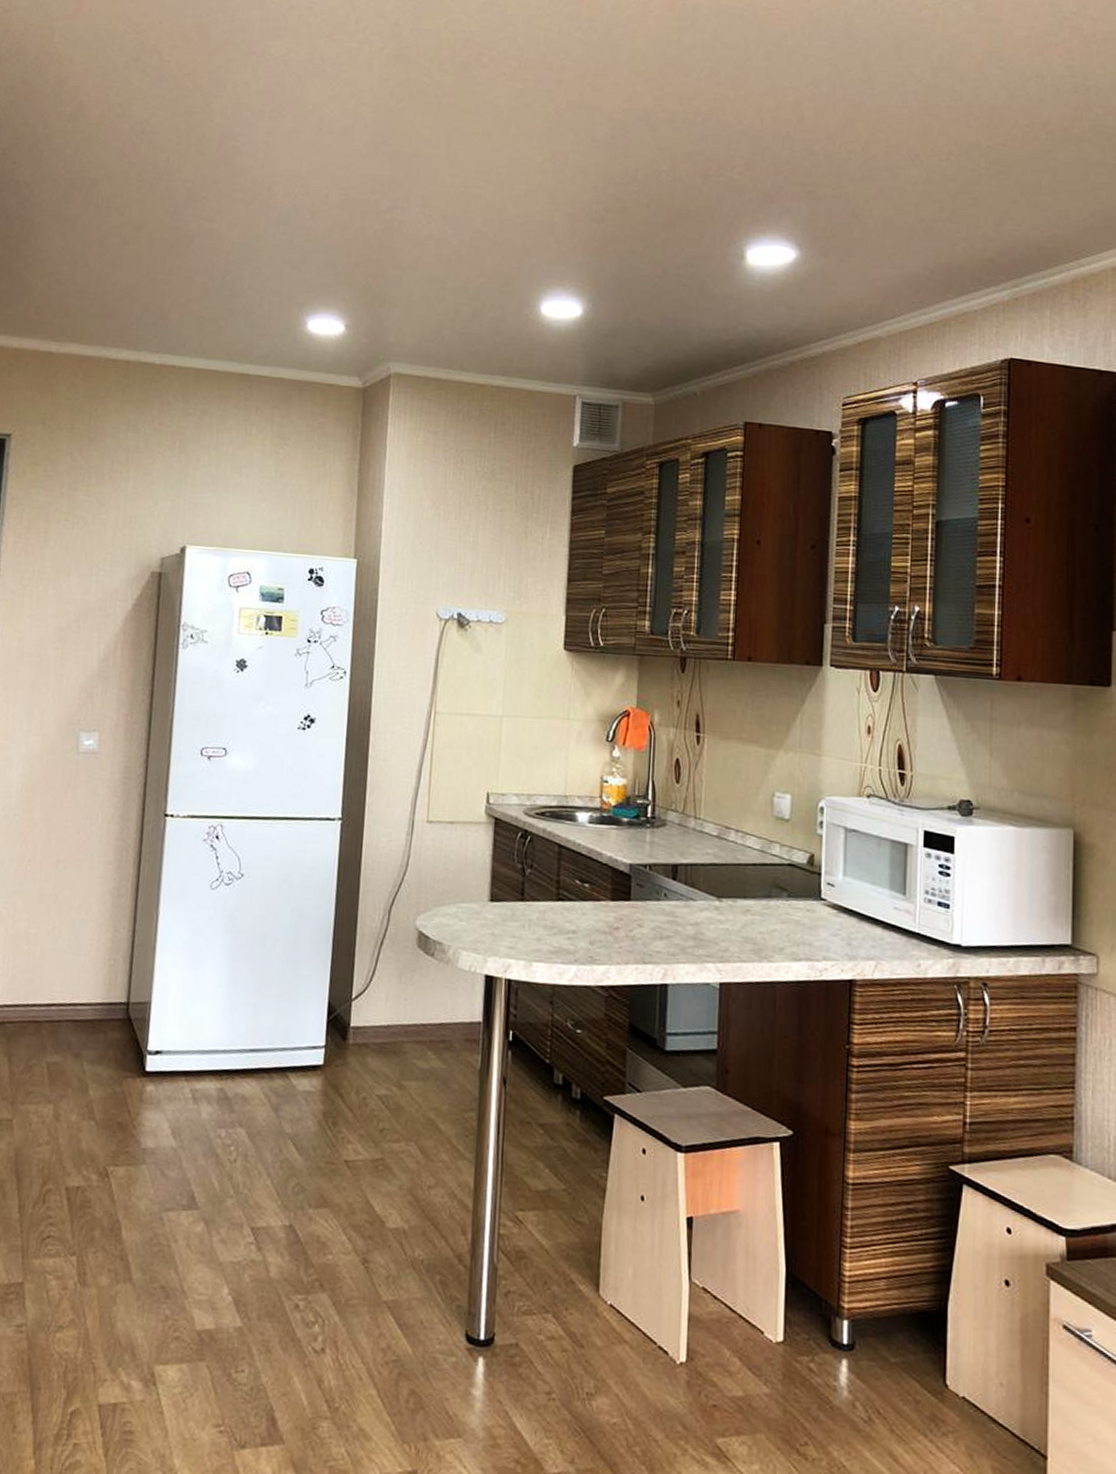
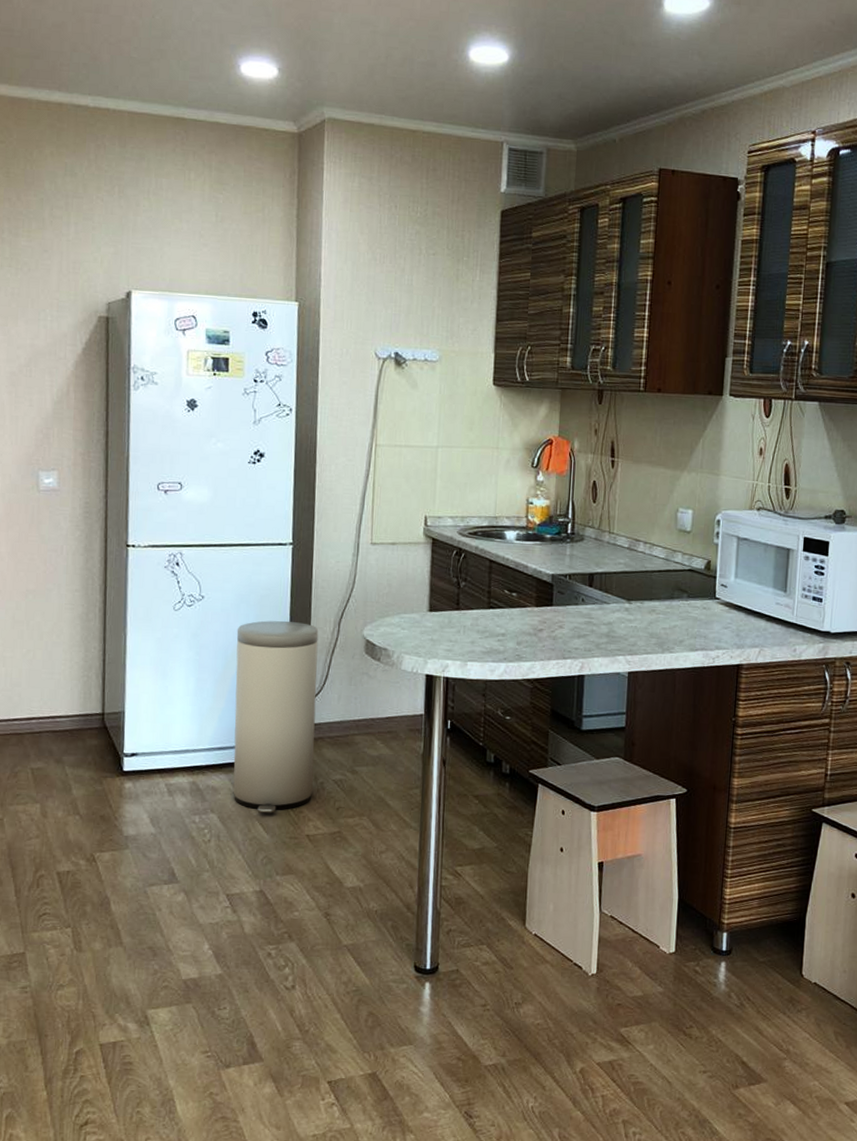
pedal bin: none [264,904,367,1131] -> present [233,620,319,813]

